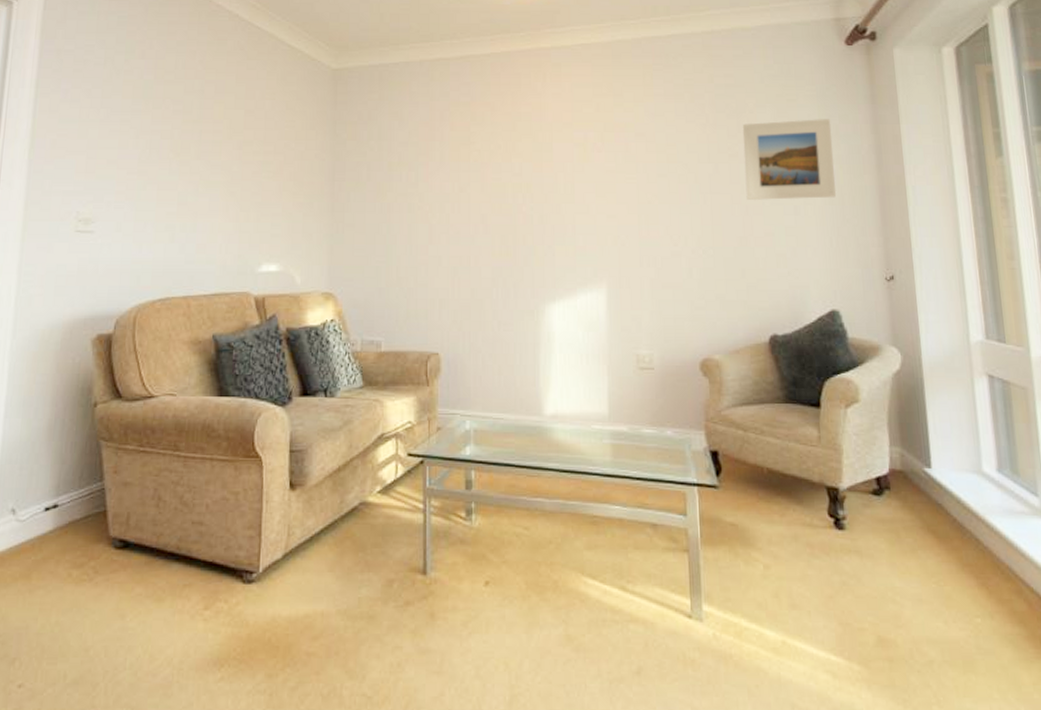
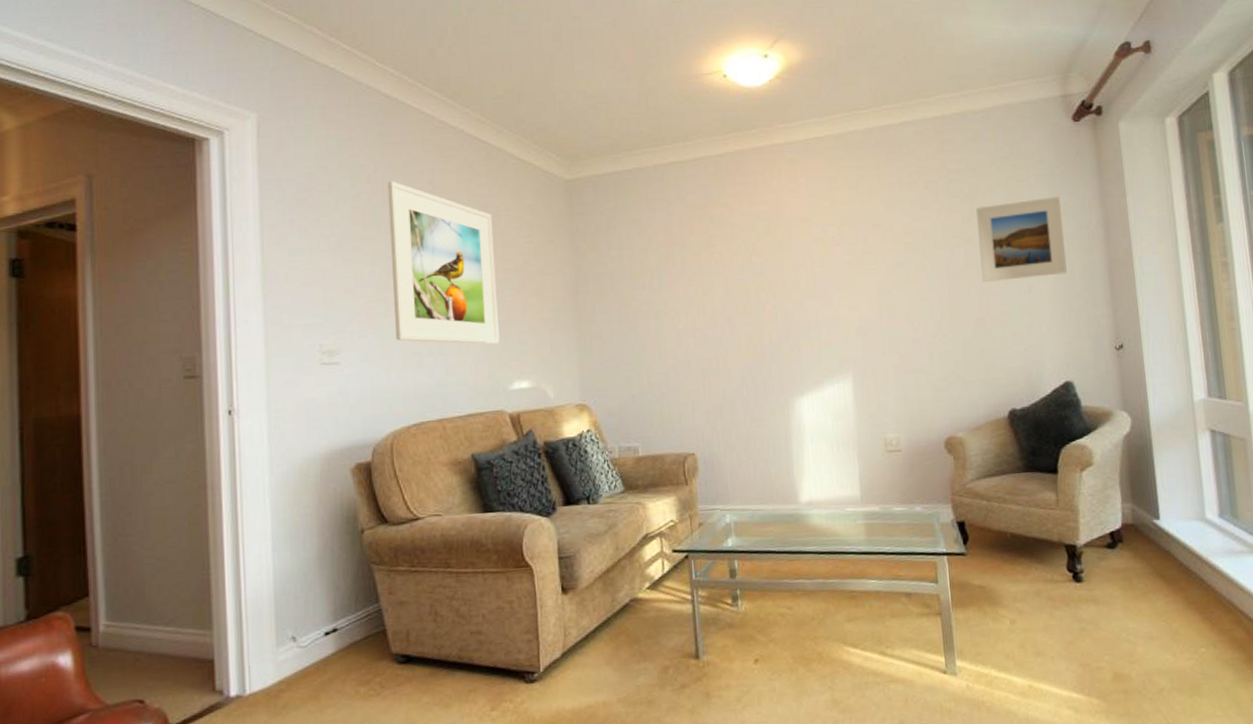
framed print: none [151,58,258,224] -> present [387,181,500,344]

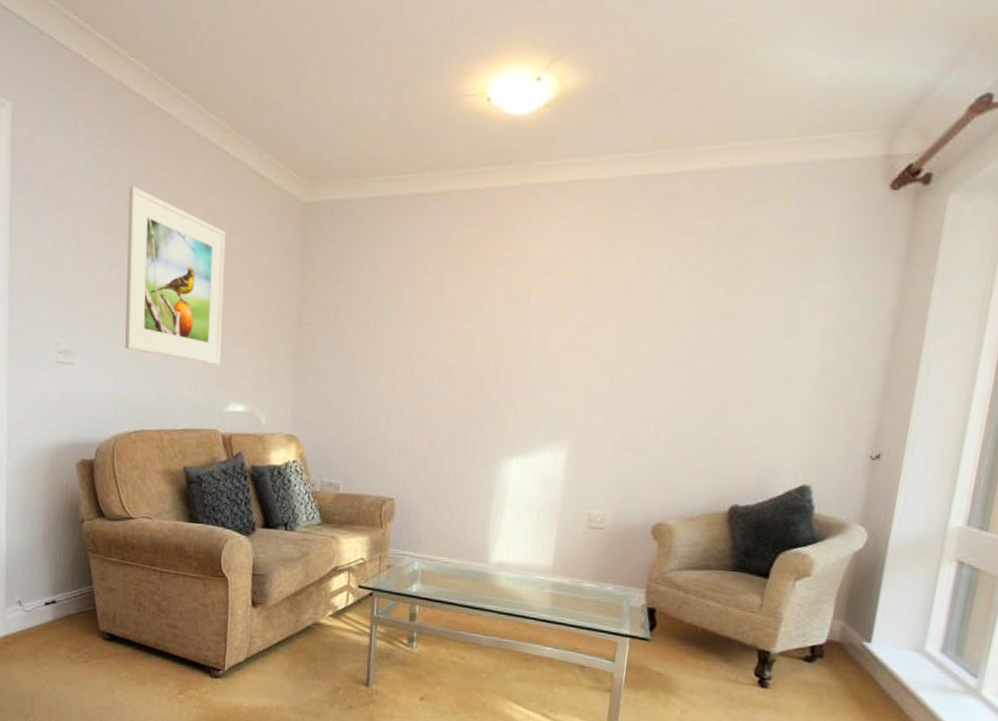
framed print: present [975,197,1068,282] -> none [733,277,851,368]

